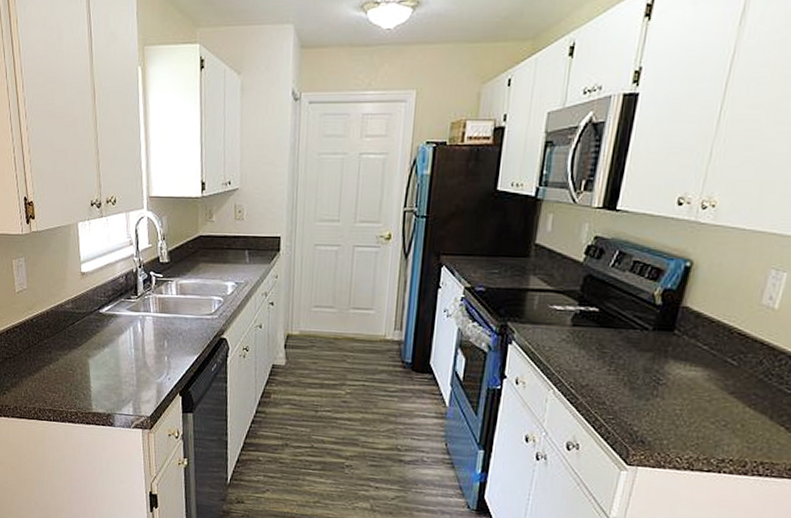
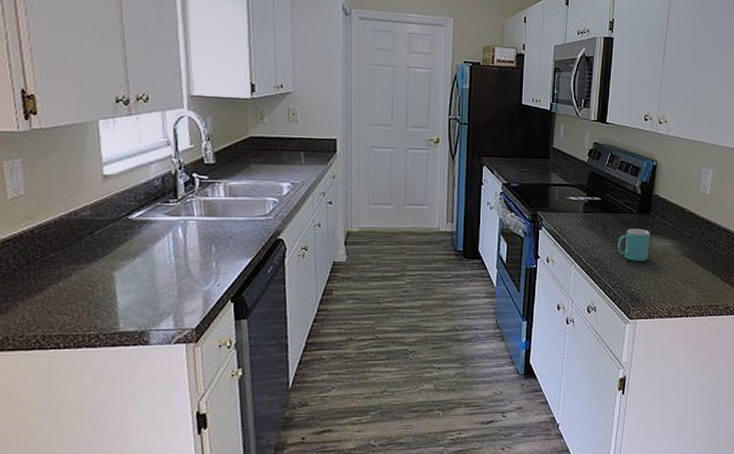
mug: none [617,349,672,394] -> present [617,228,651,261]

